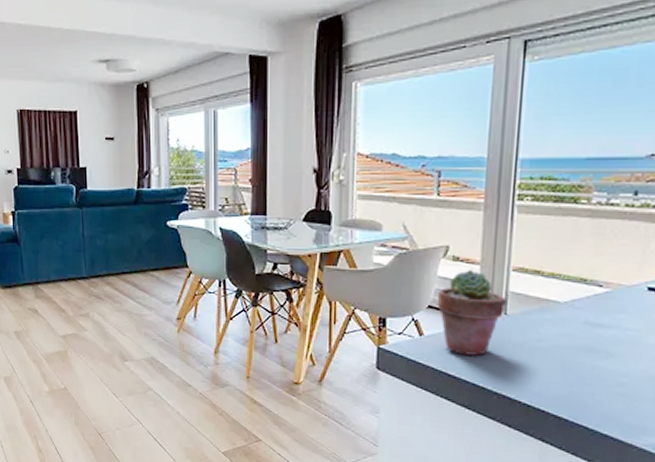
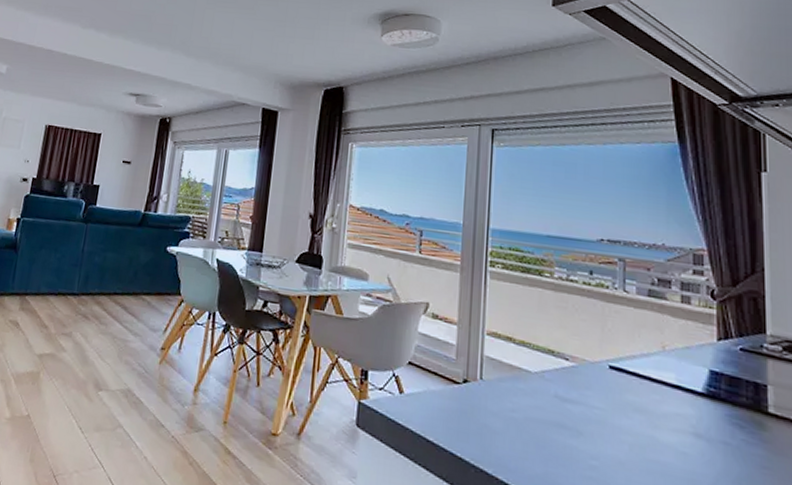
potted succulent: present [436,270,508,356] -> none [416,329,483,422]

